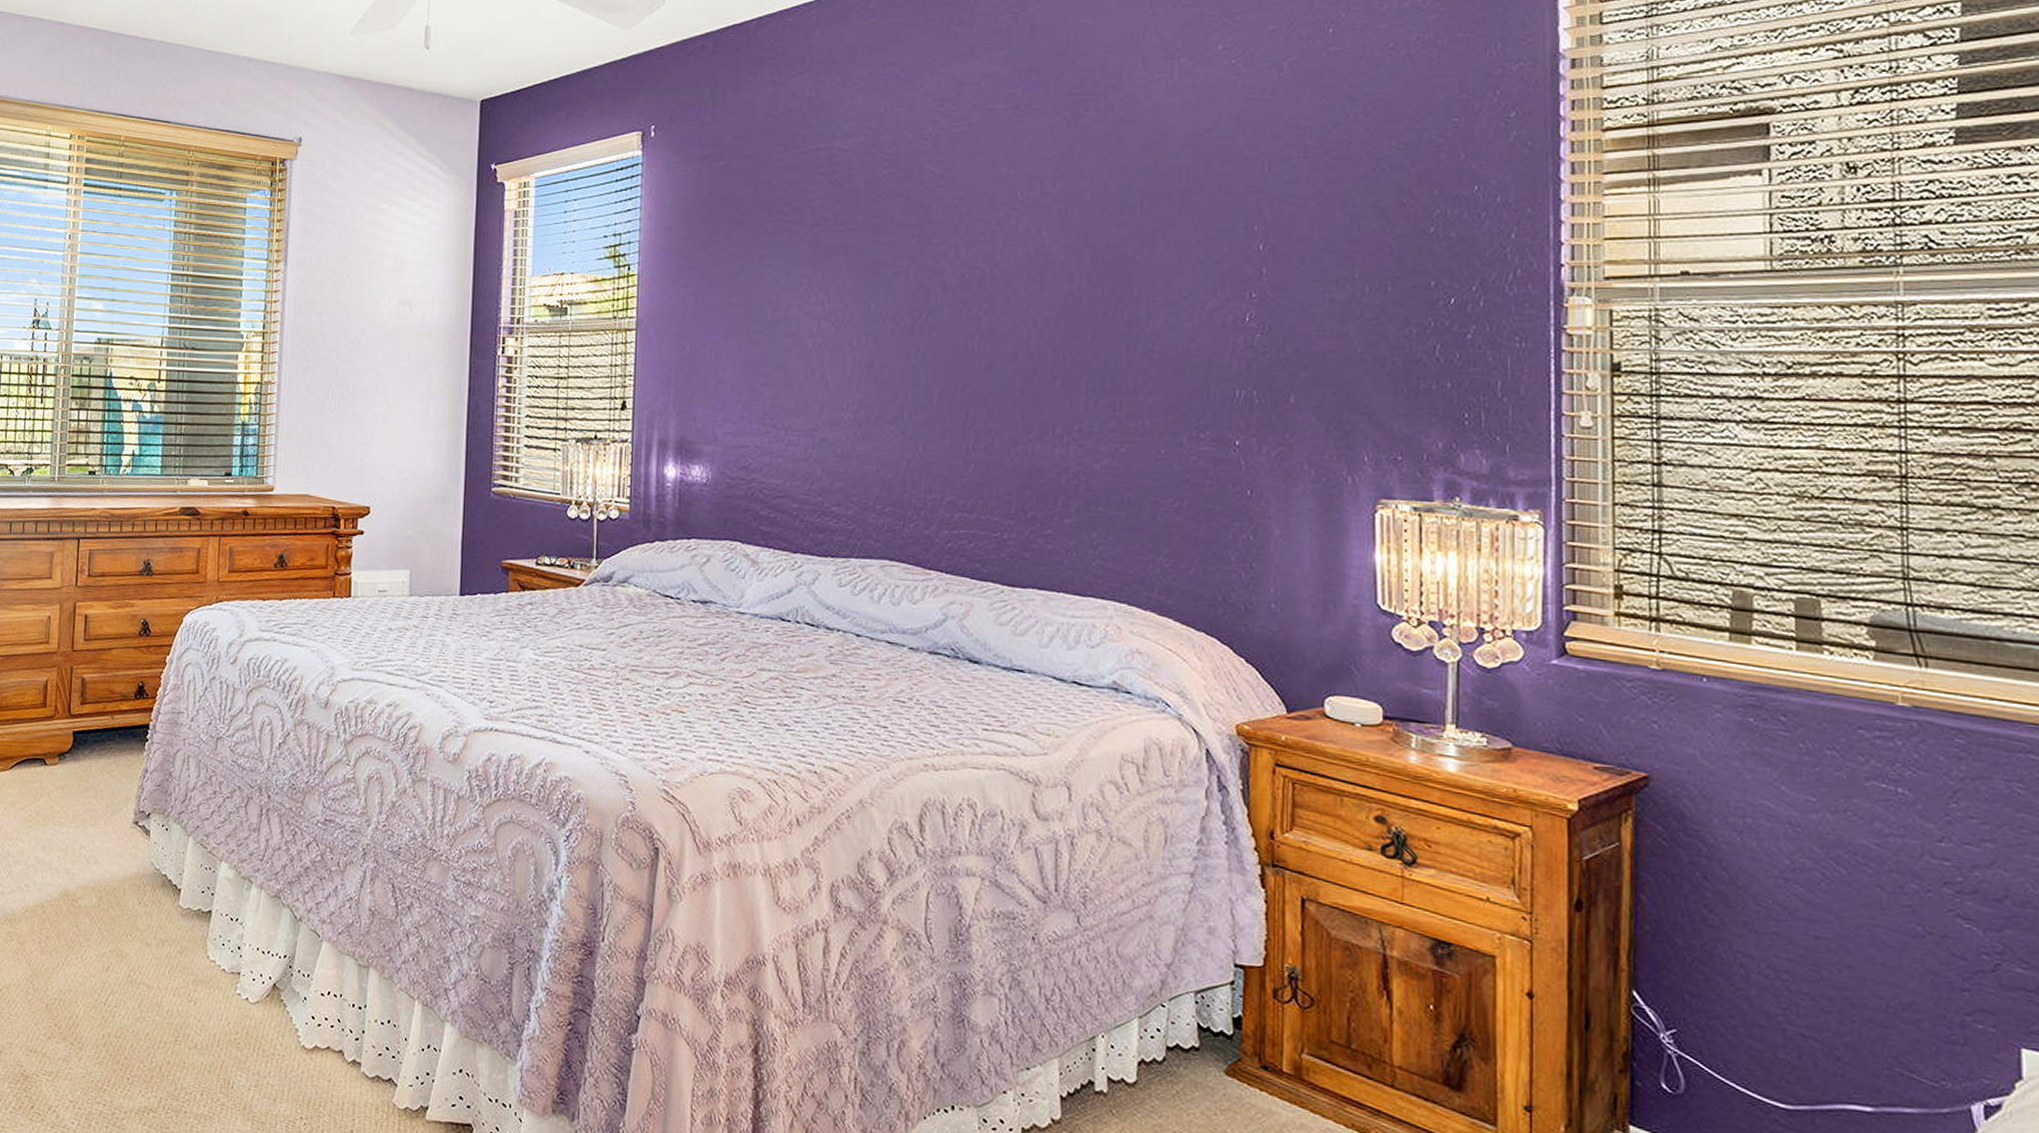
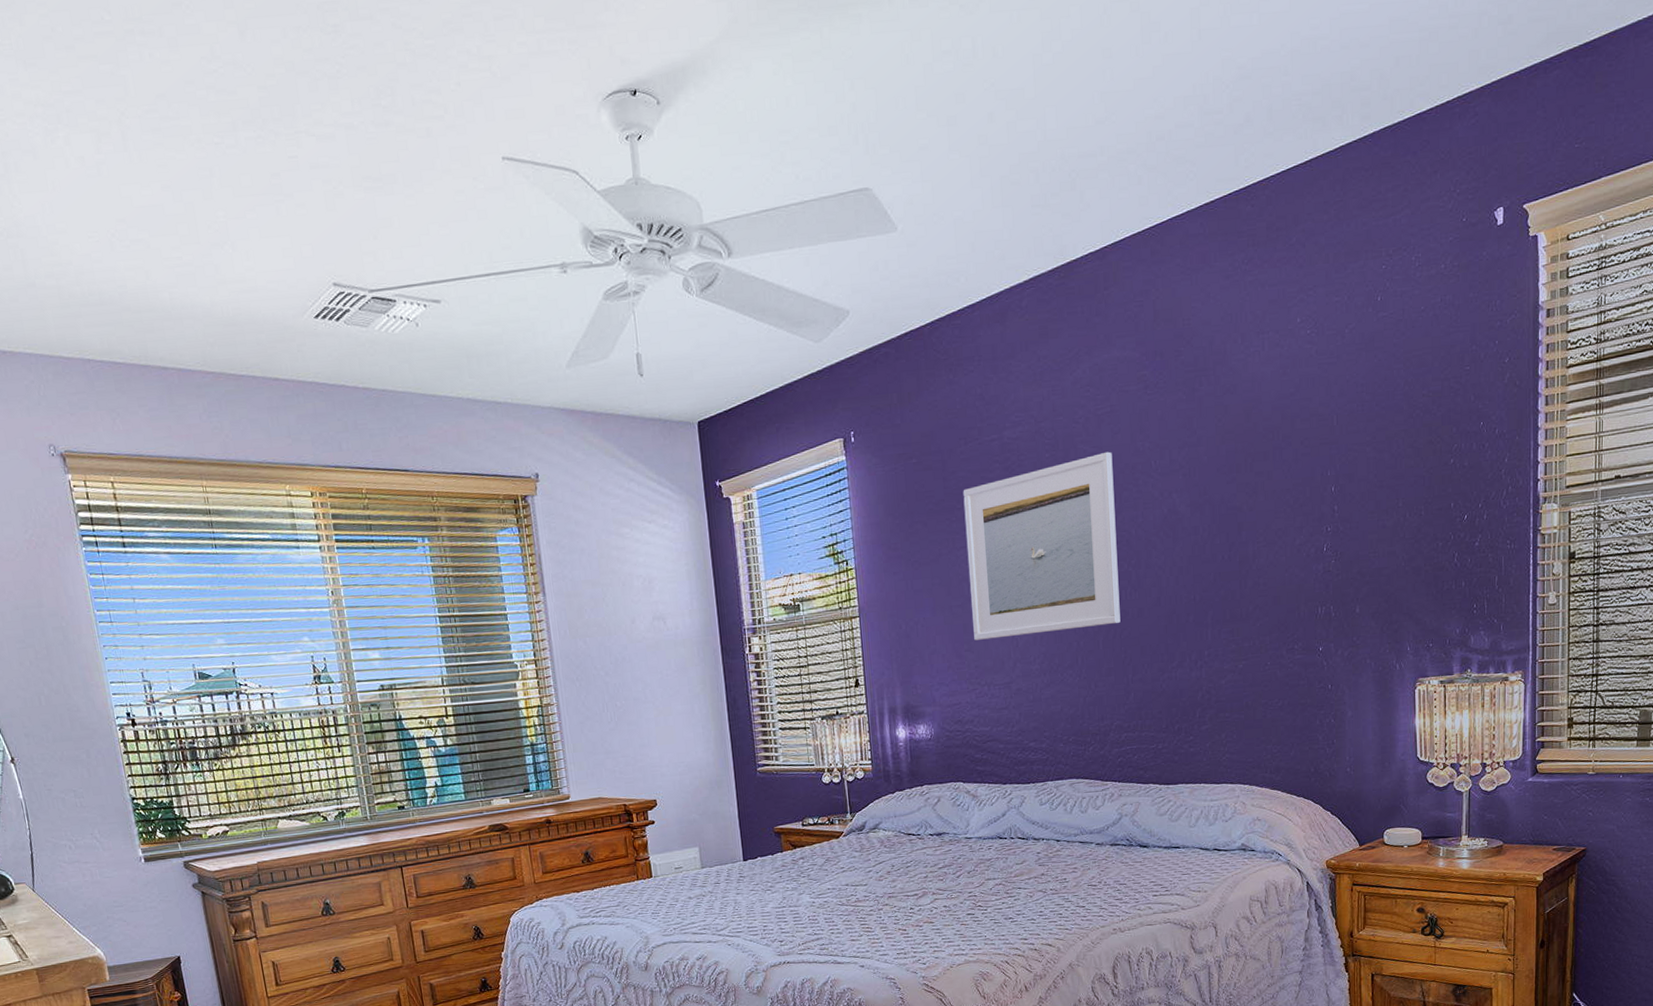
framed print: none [773,175,967,377] -> present [963,451,1121,640]

